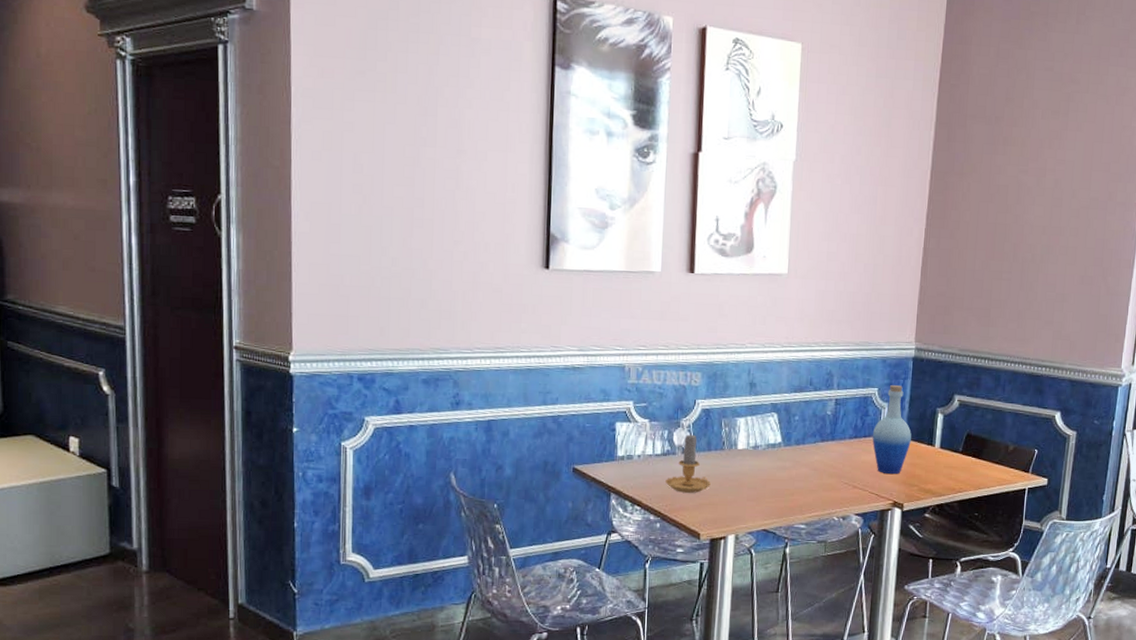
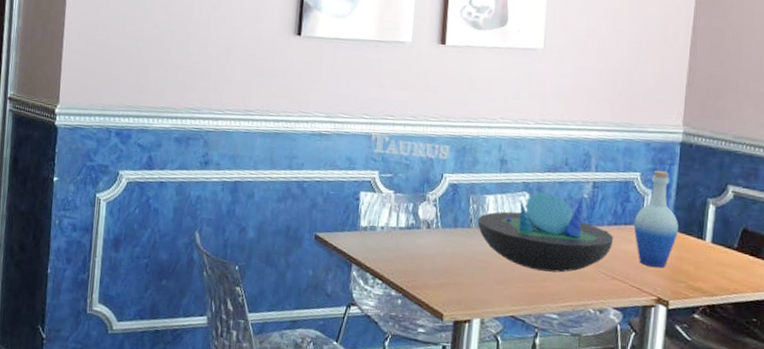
candle: present [665,433,711,493] -> none [408,208,456,271]
decorative bowl: none [729,412,855,486] -> present [477,192,614,273]

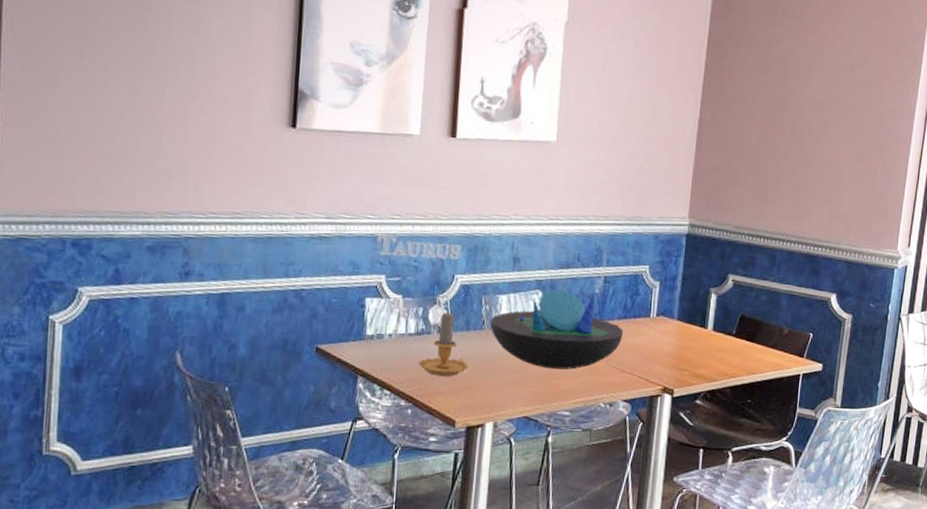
candle: none [408,208,456,271] -> present [418,311,469,376]
bottle: present [633,170,679,268] -> none [642,262,683,358]

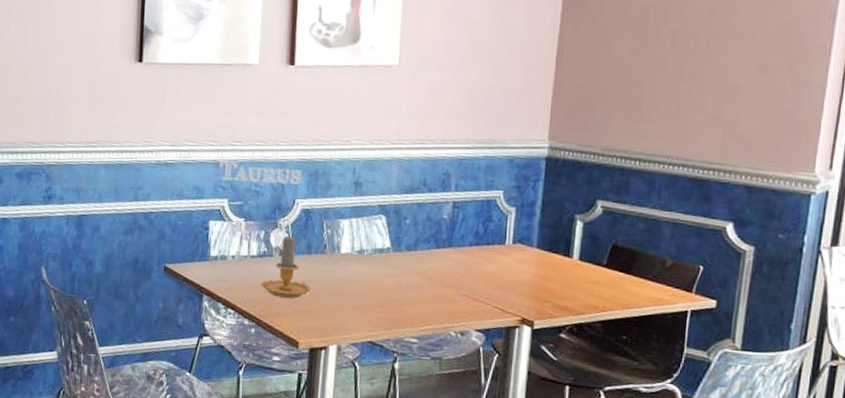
decorative bowl: present [490,289,624,370] -> none [332,214,476,296]

